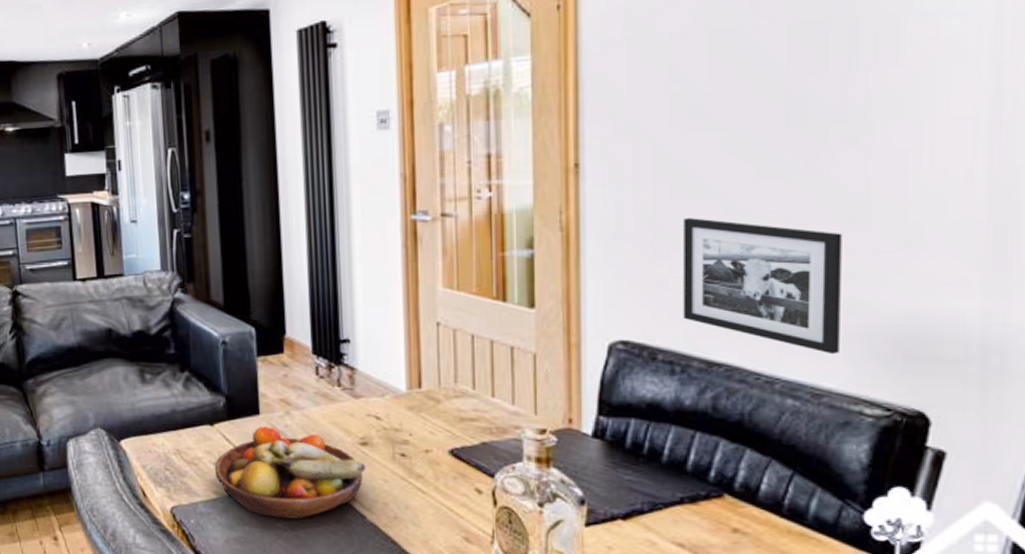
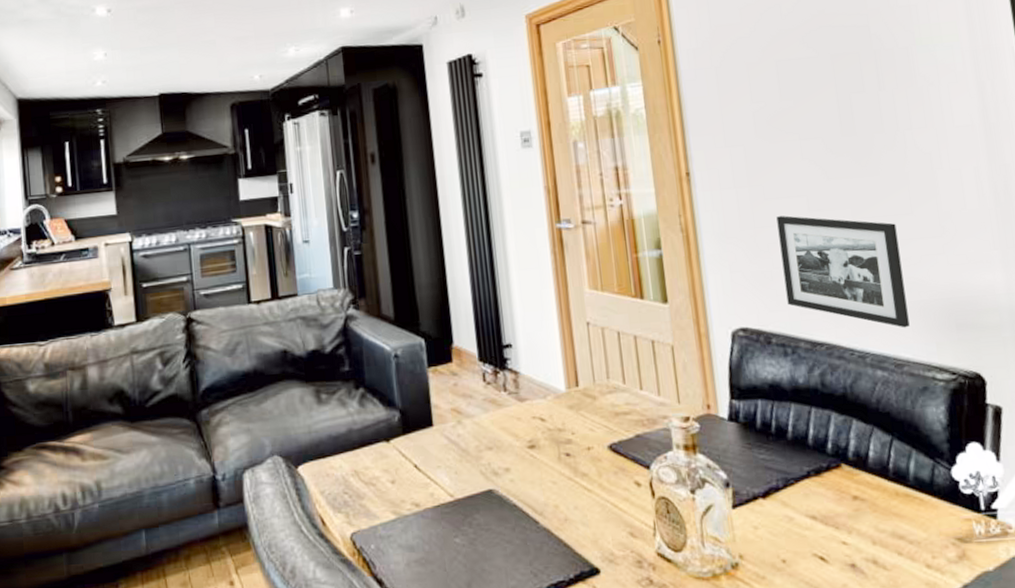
fruit bowl: present [215,426,366,519] -> none [392,438,535,534]

